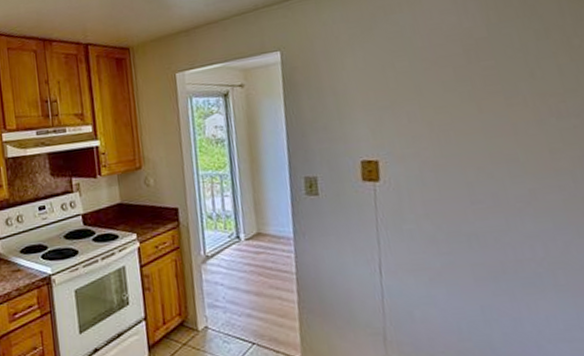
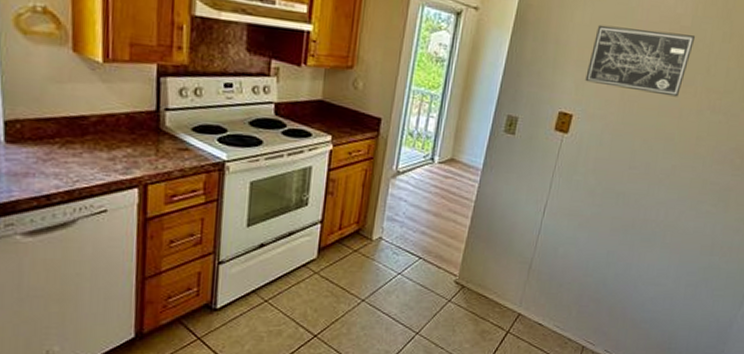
wall art: none [375,44,504,124] -> present [585,24,696,97]

